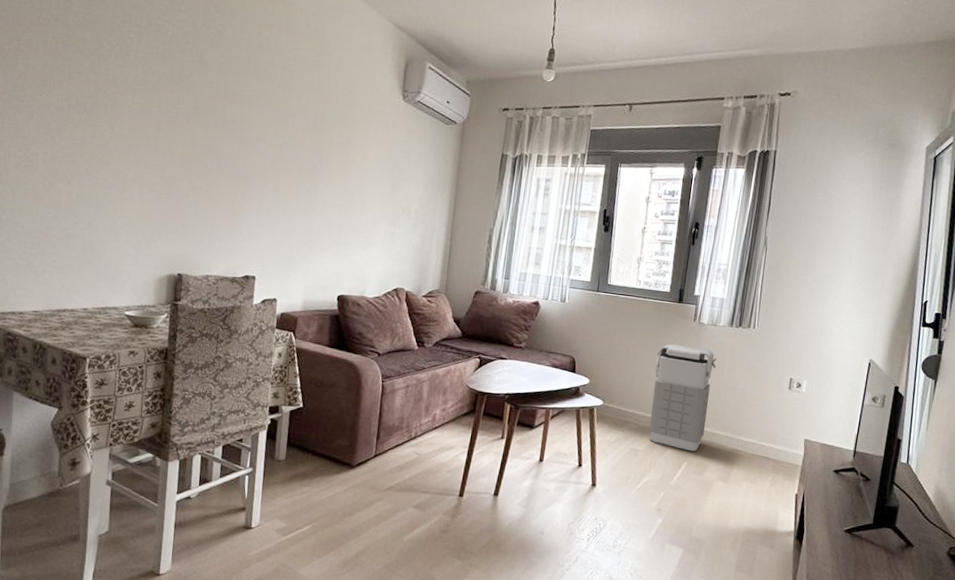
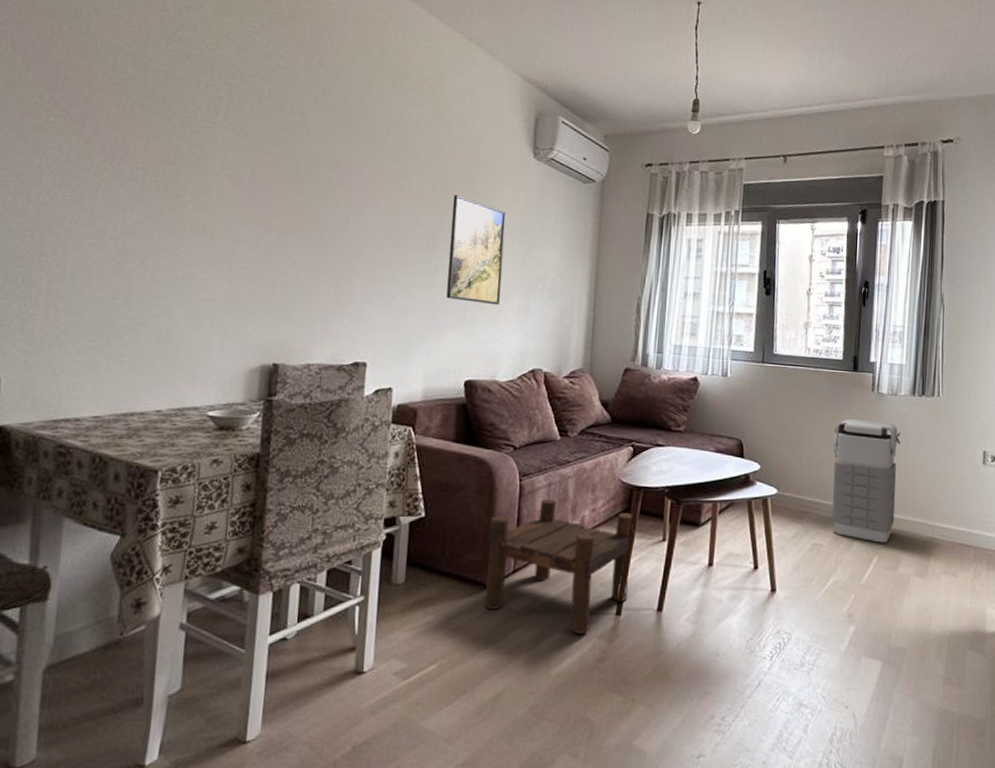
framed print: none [323,132,377,232] -> present [446,195,506,306]
stool: none [349,397,478,510] -> present [484,498,634,634]

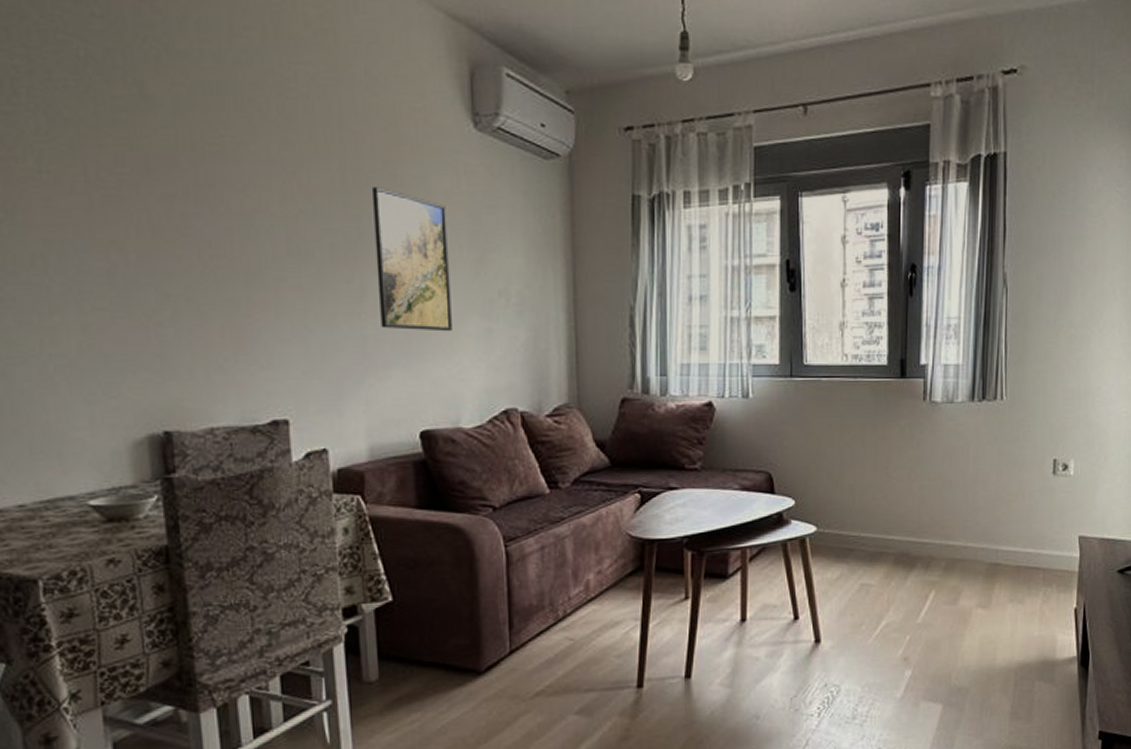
stool: present [484,498,634,634] -> none [474,564,650,713]
grenade: present [831,419,901,543] -> none [880,435,959,576]

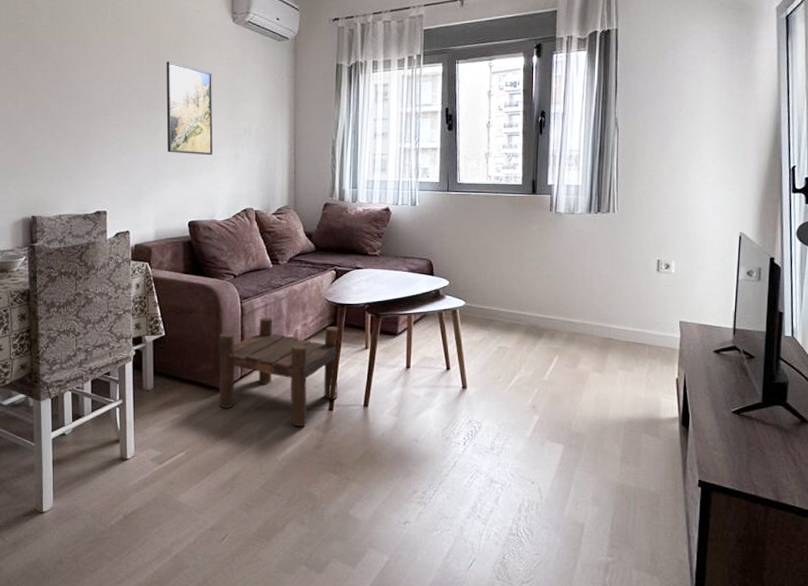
stool: none [474,564,650,713] -> present [218,316,339,426]

